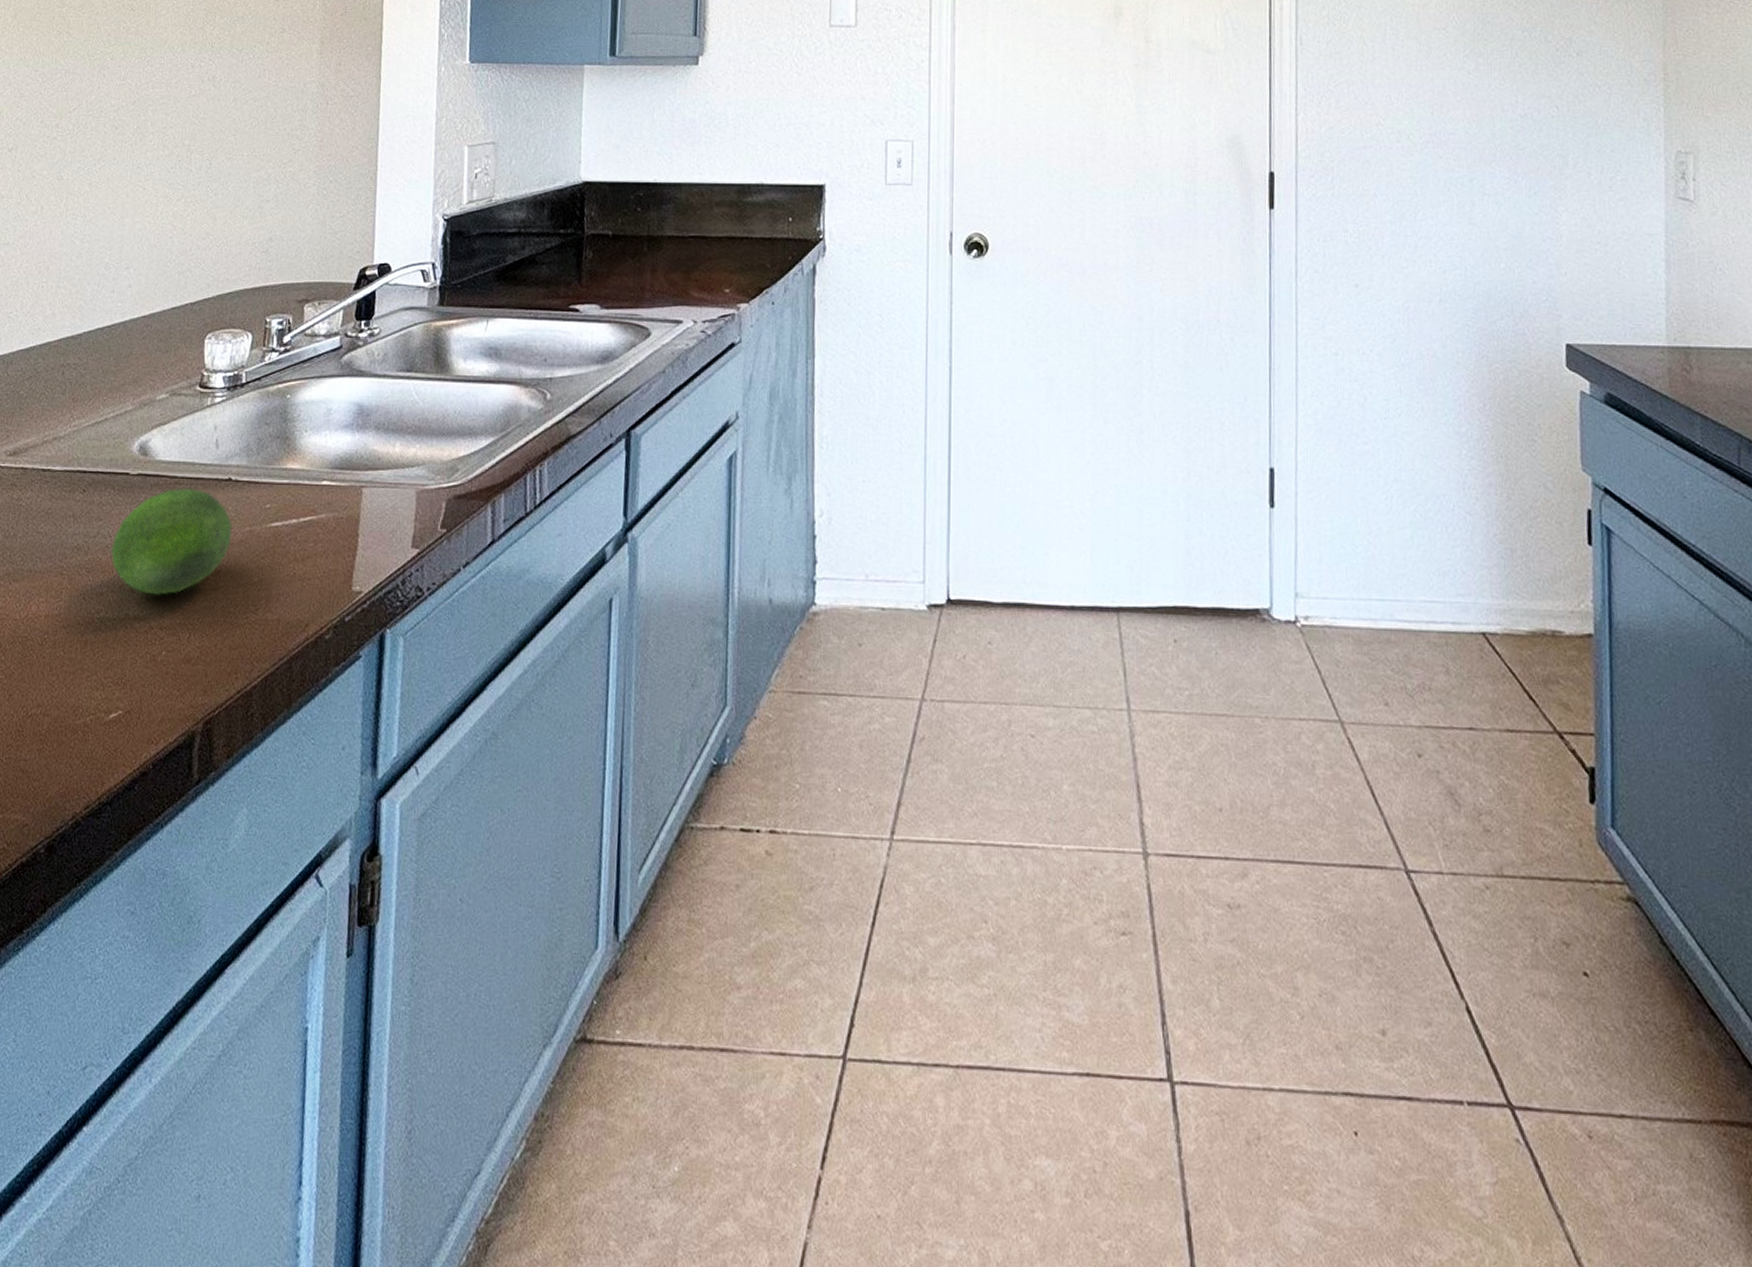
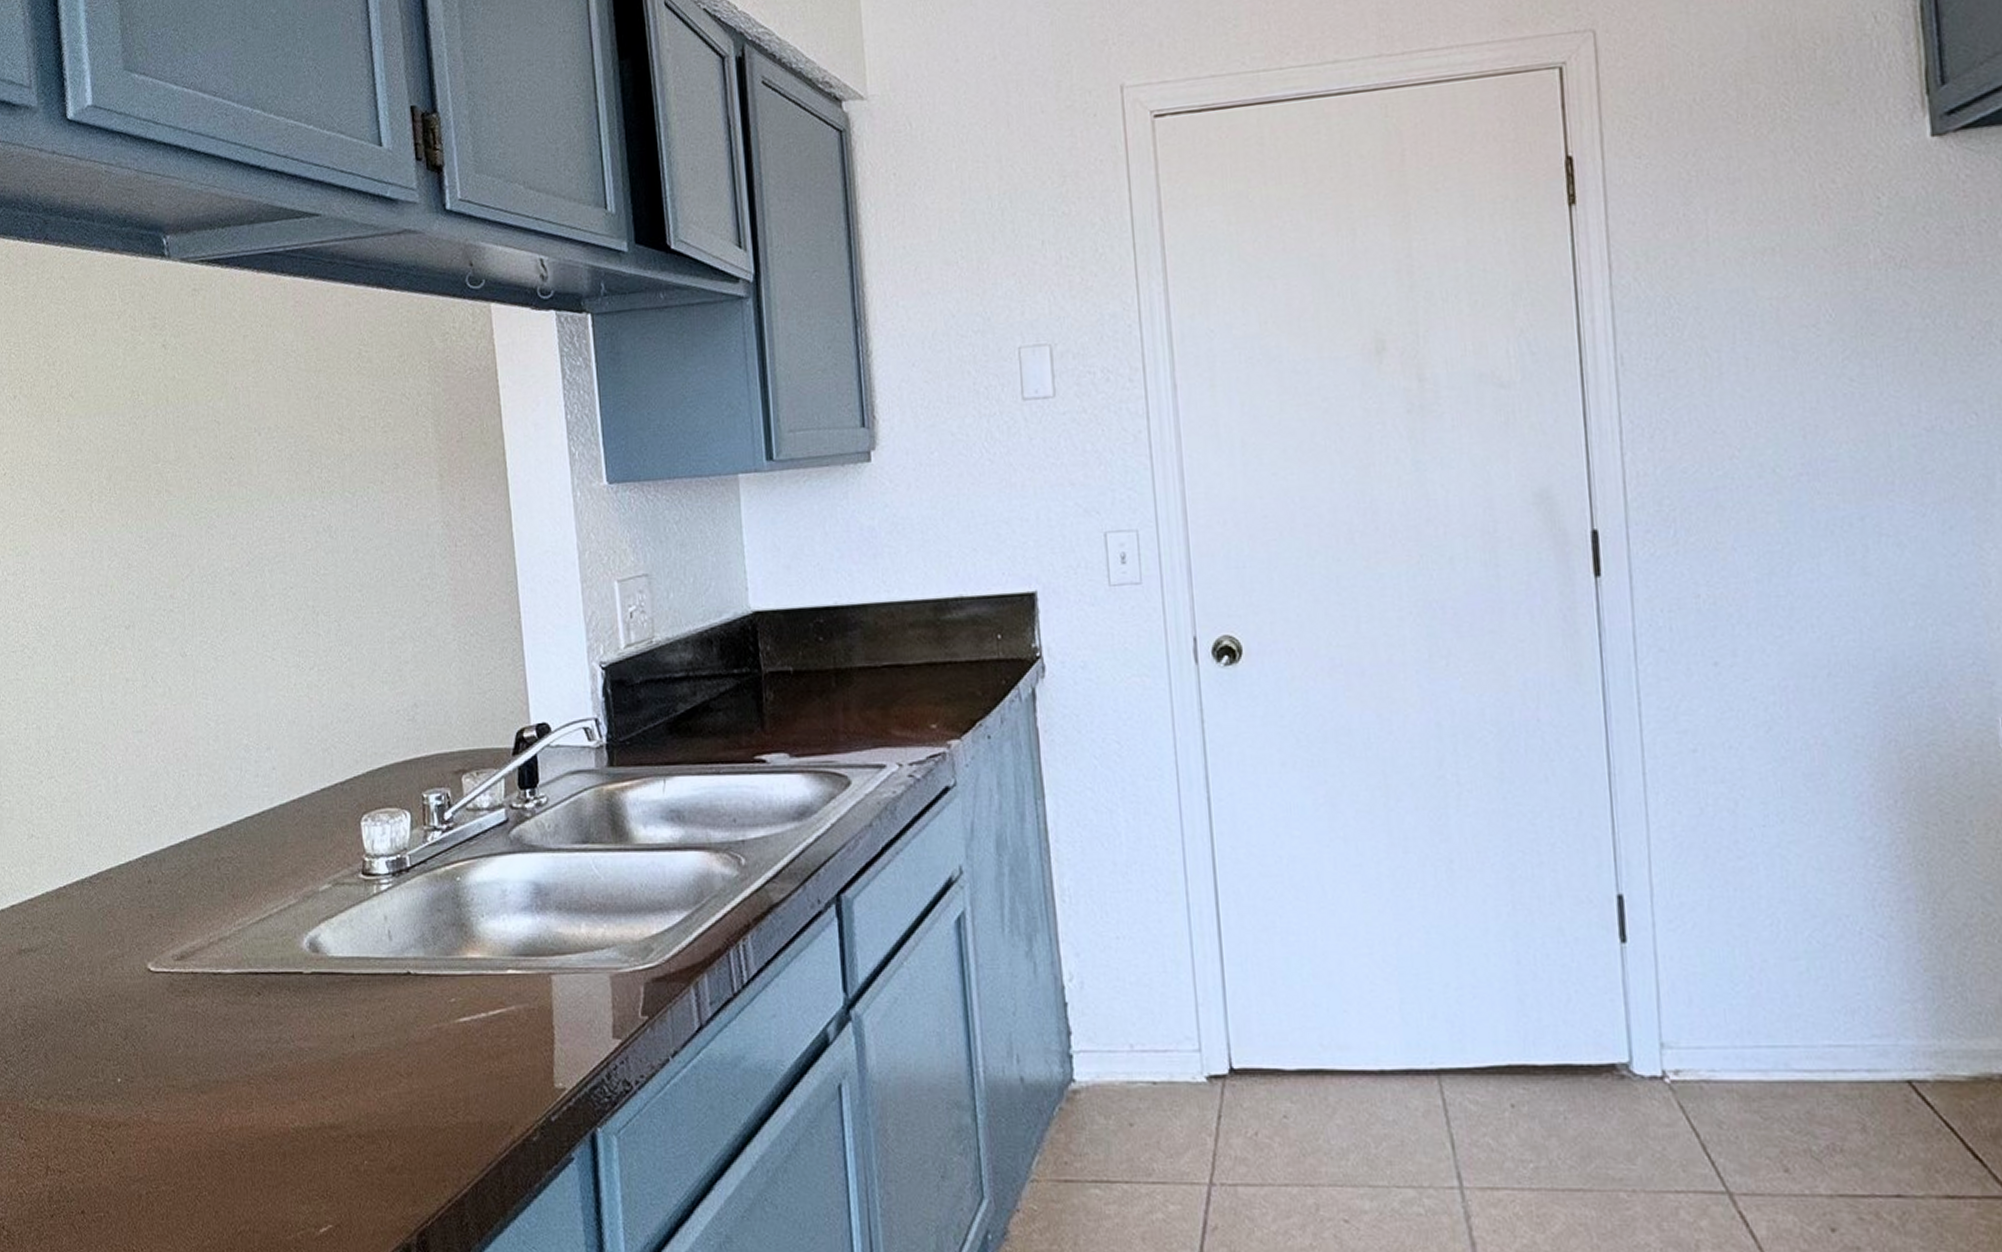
fruit: present [110,487,233,596] -> none [296,984,420,1102]

